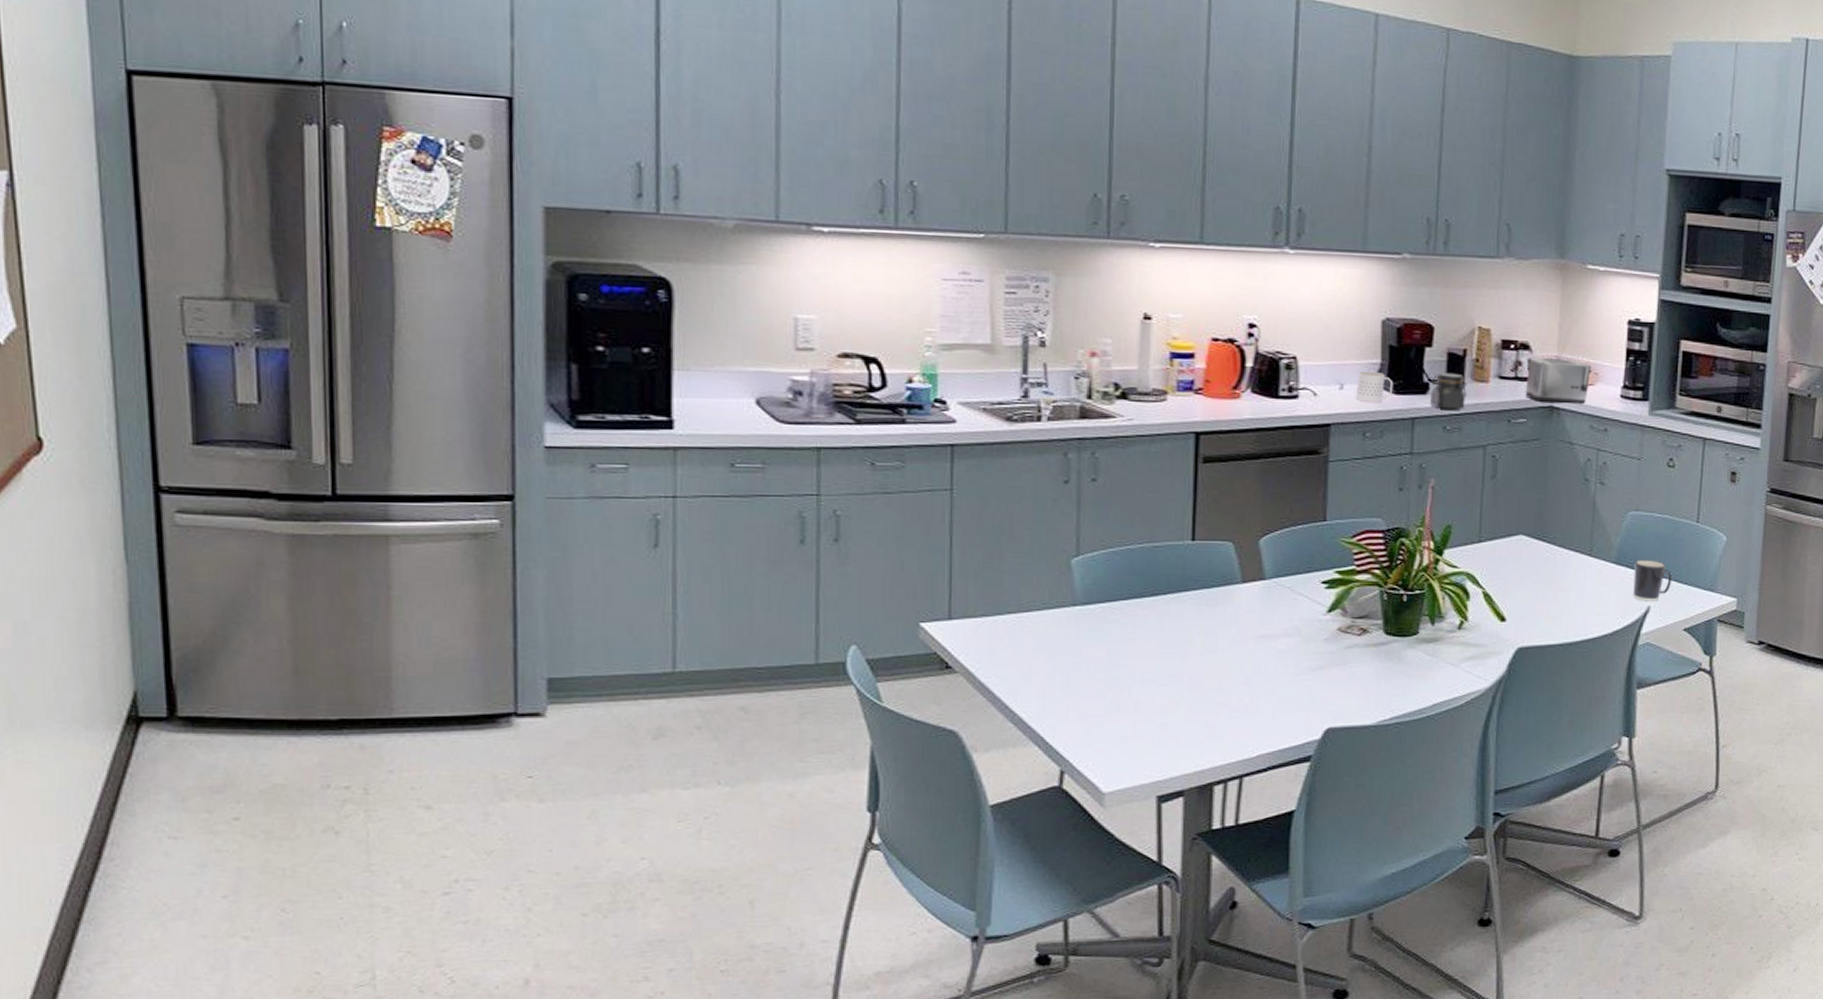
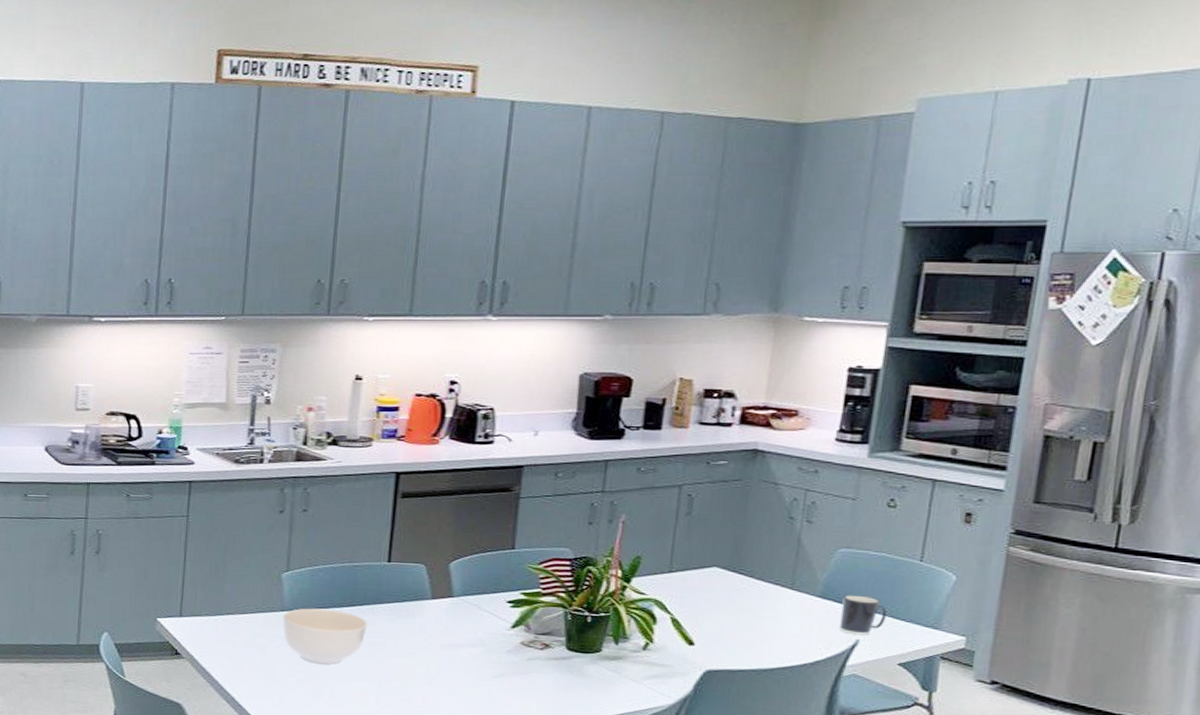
bowl: none [1075,600,1173,668] -> present [283,608,367,665]
mug: present [1356,371,1394,404] -> none [550,419,589,448]
jar: present [1429,372,1467,411] -> none [624,419,665,454]
toaster: present [1525,358,1592,405] -> none [727,405,804,448]

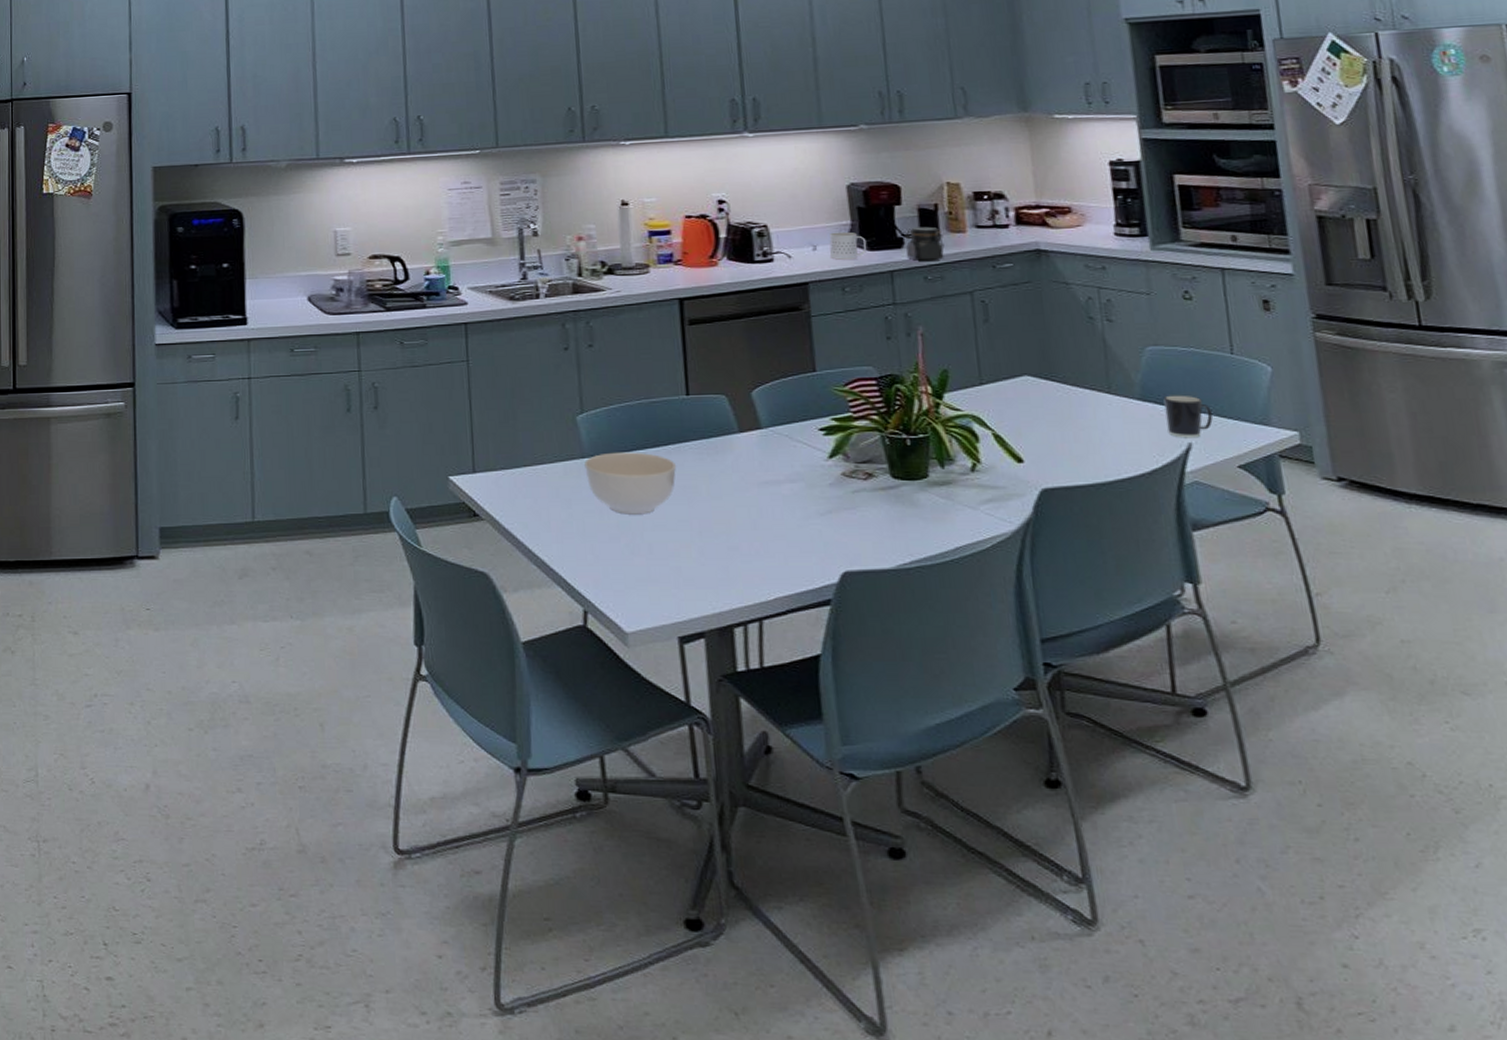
mug: none [550,419,589,448] -> present [829,231,867,261]
jar: none [624,419,665,454] -> present [904,226,945,262]

